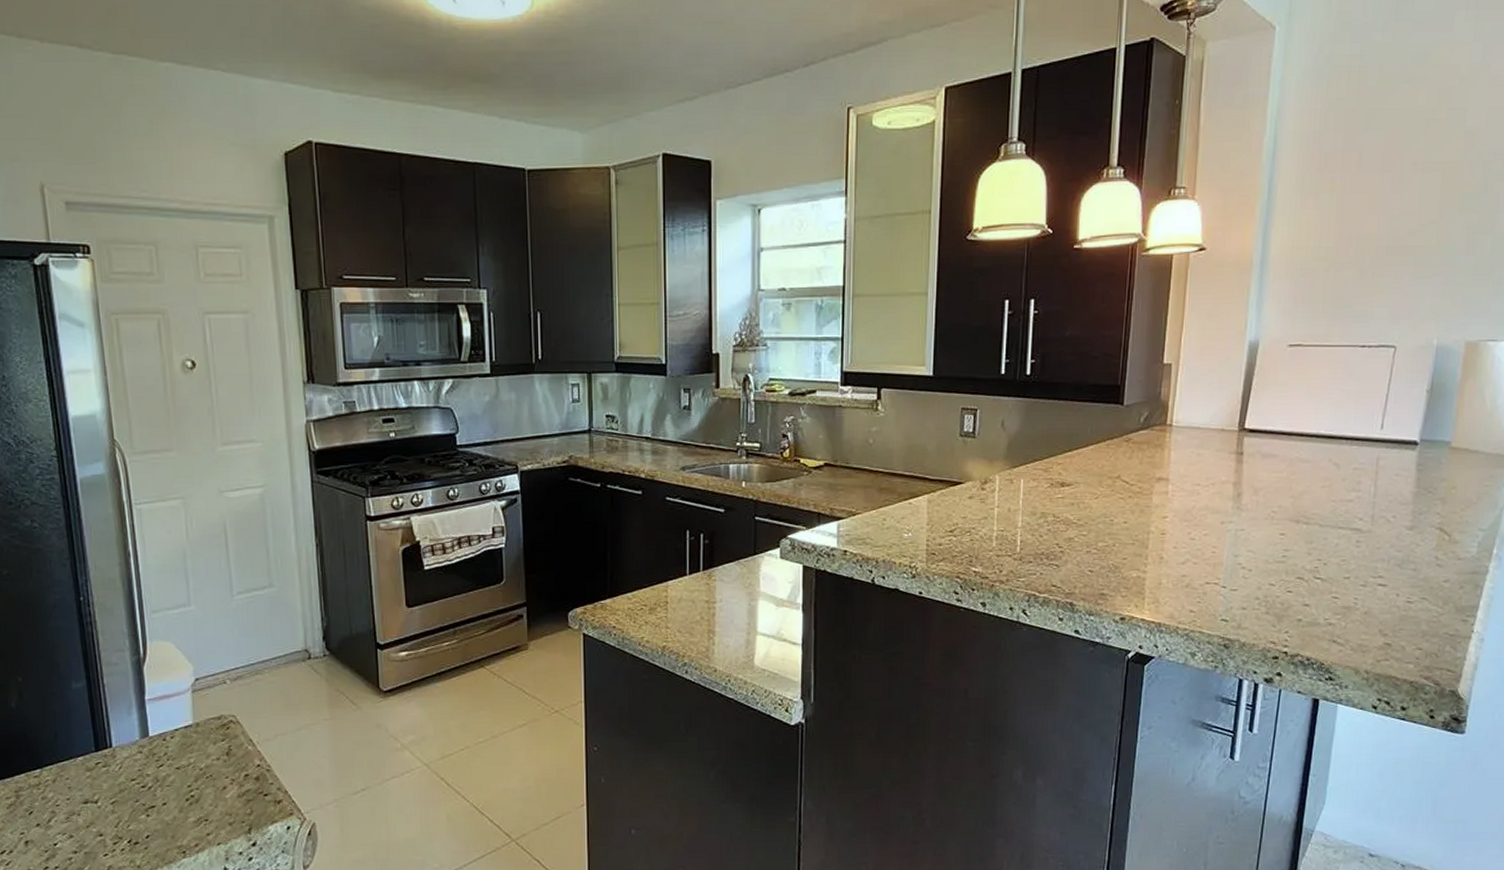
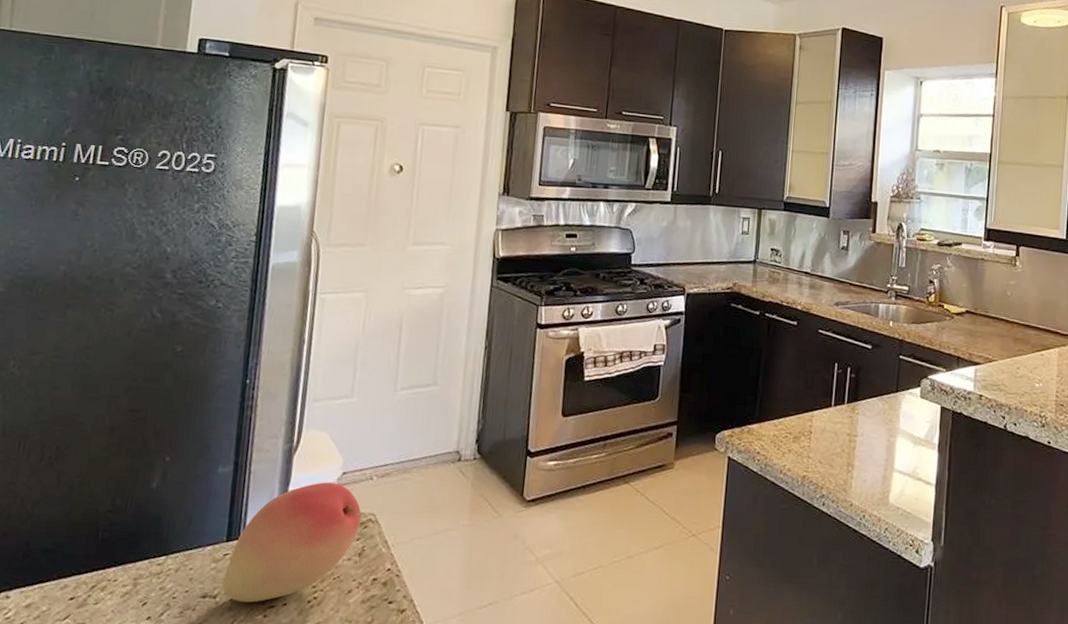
fruit: none [100,689,222,805] -> present [222,482,362,603]

